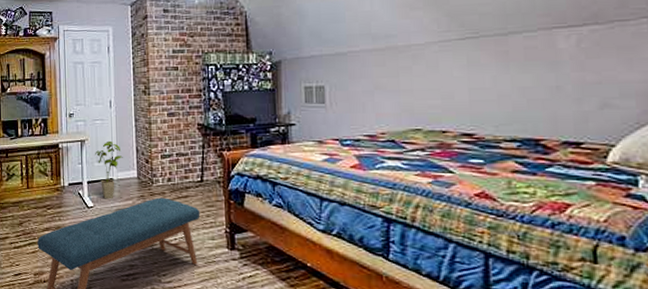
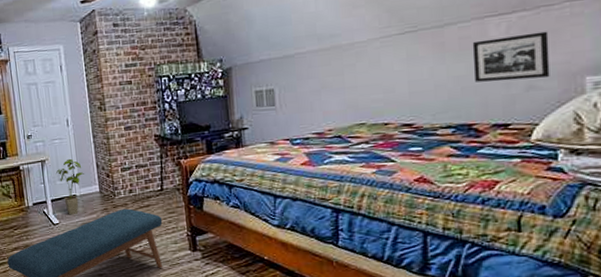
picture frame: none [539,47,627,96] -> present [472,31,550,82]

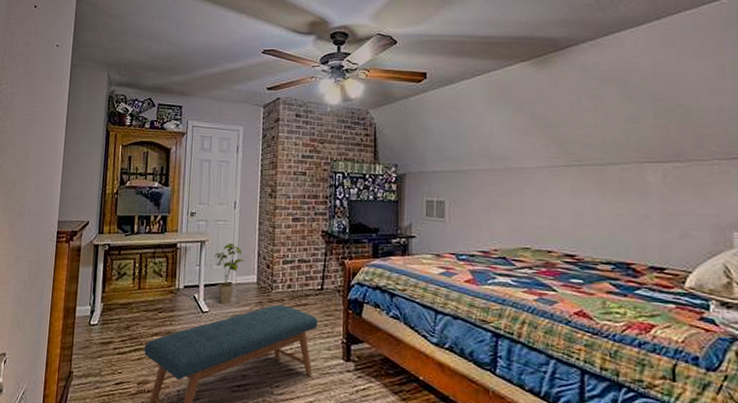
picture frame: present [472,31,550,82] -> none [631,183,702,227]

